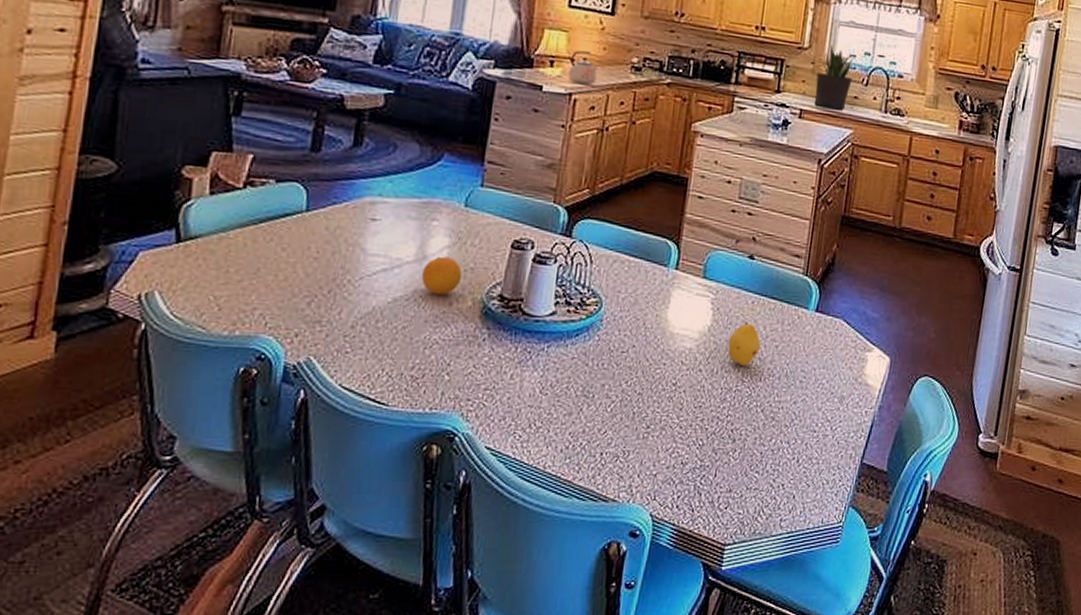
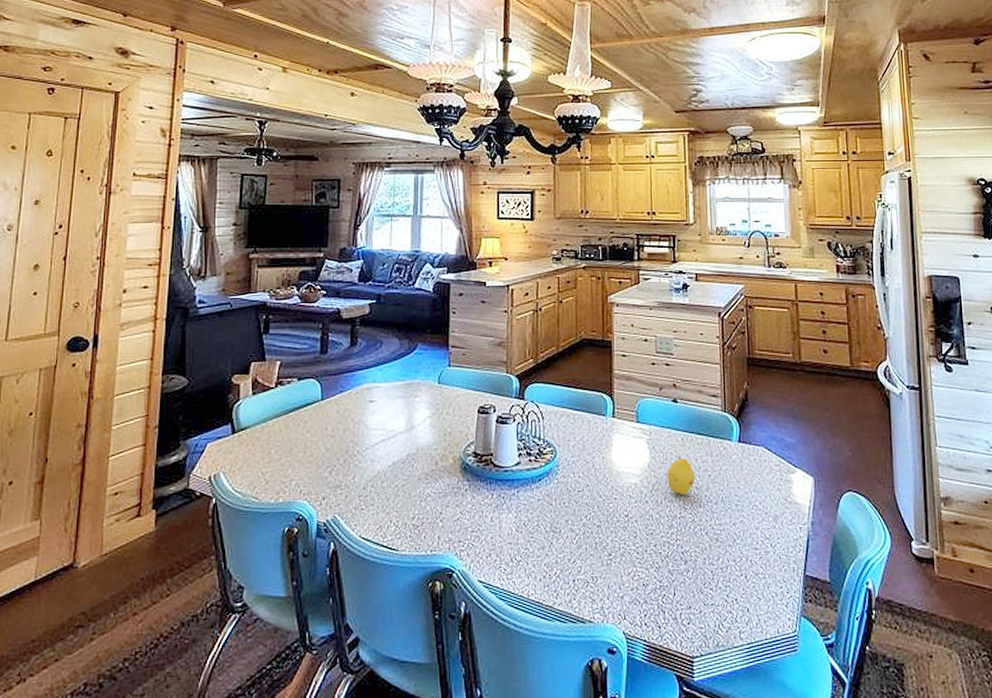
fruit: present [421,256,462,295] -> none [411,425,442,457]
kettle: present [568,50,598,86] -> none [504,251,527,277]
planter: present [813,44,855,112] -> none [704,217,736,272]

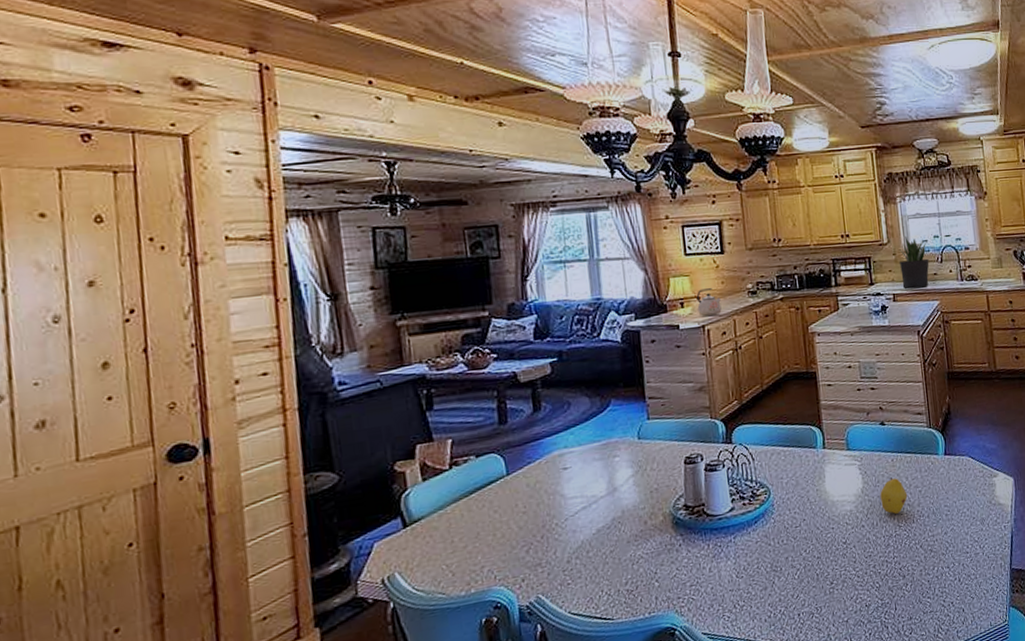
kettle: none [504,251,527,277] -> present [696,288,722,317]
planter: none [704,217,736,272] -> present [898,235,929,290]

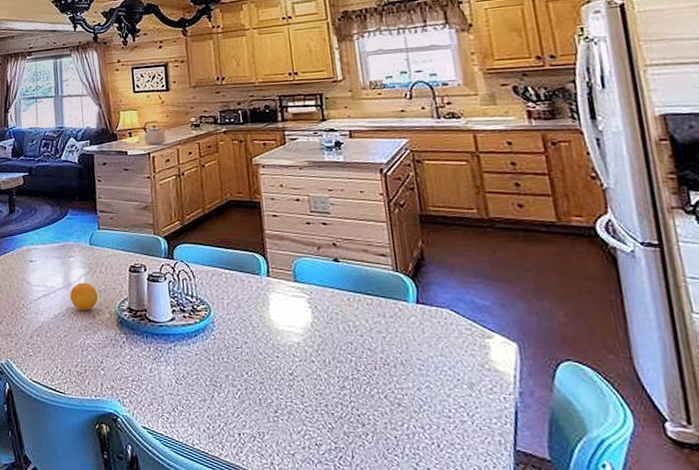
fruit: none [615,484,650,518] -> present [69,282,98,311]
fruit: present [880,477,908,514] -> none [333,317,368,356]
planter: present [898,235,929,290] -> none [356,72,395,127]

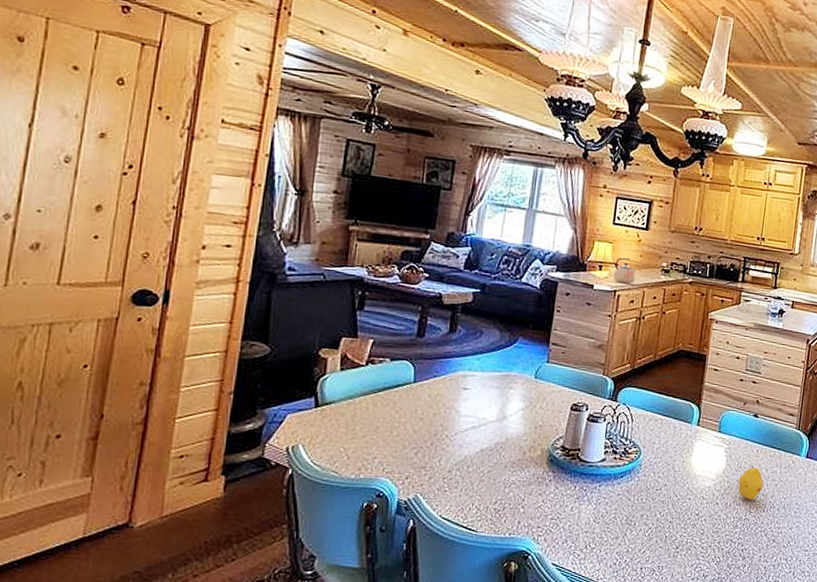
fruit: present [69,282,98,311] -> none [501,416,533,447]
fruit: none [333,317,368,356] -> present [738,466,764,500]

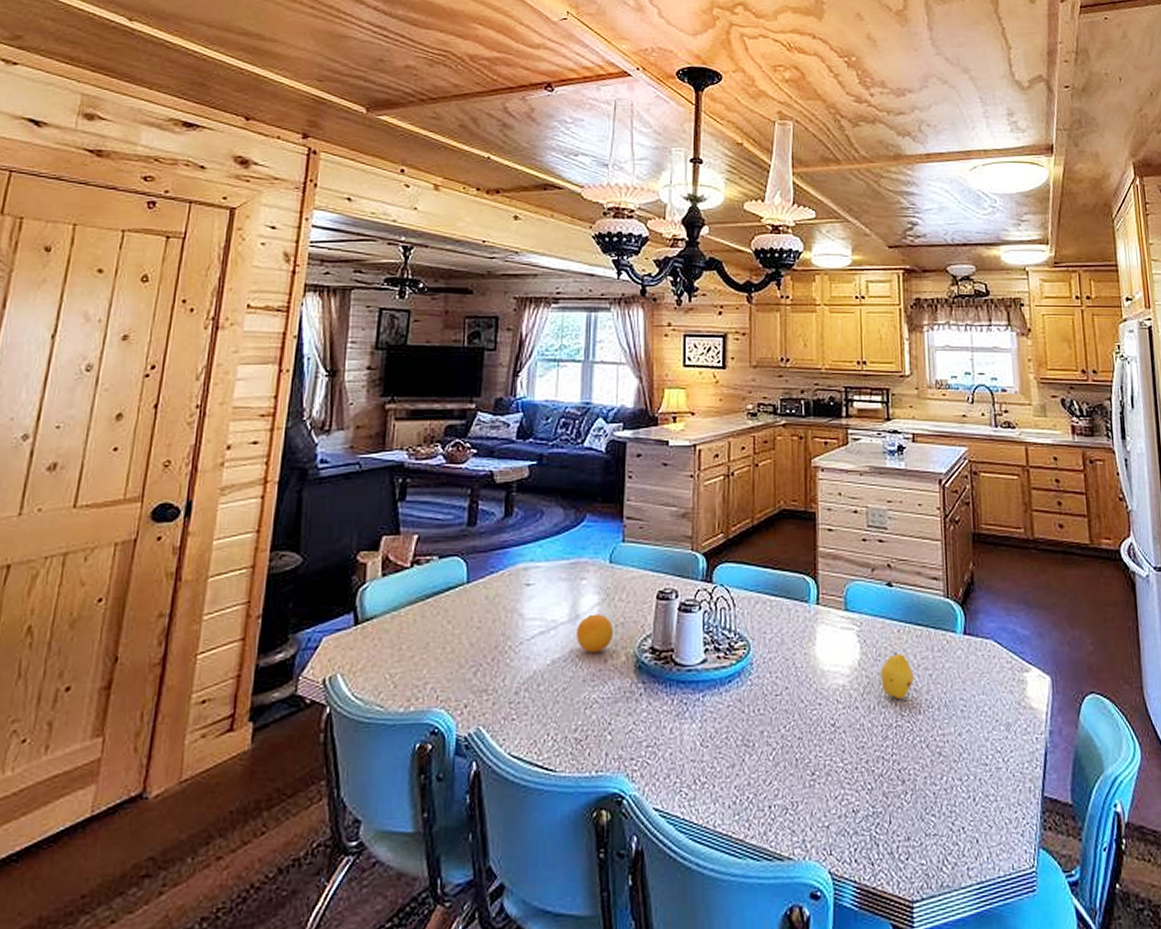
fruit: none [501,416,533,447] -> present [575,614,613,653]
kettle: present [613,257,636,284] -> none [690,405,717,436]

